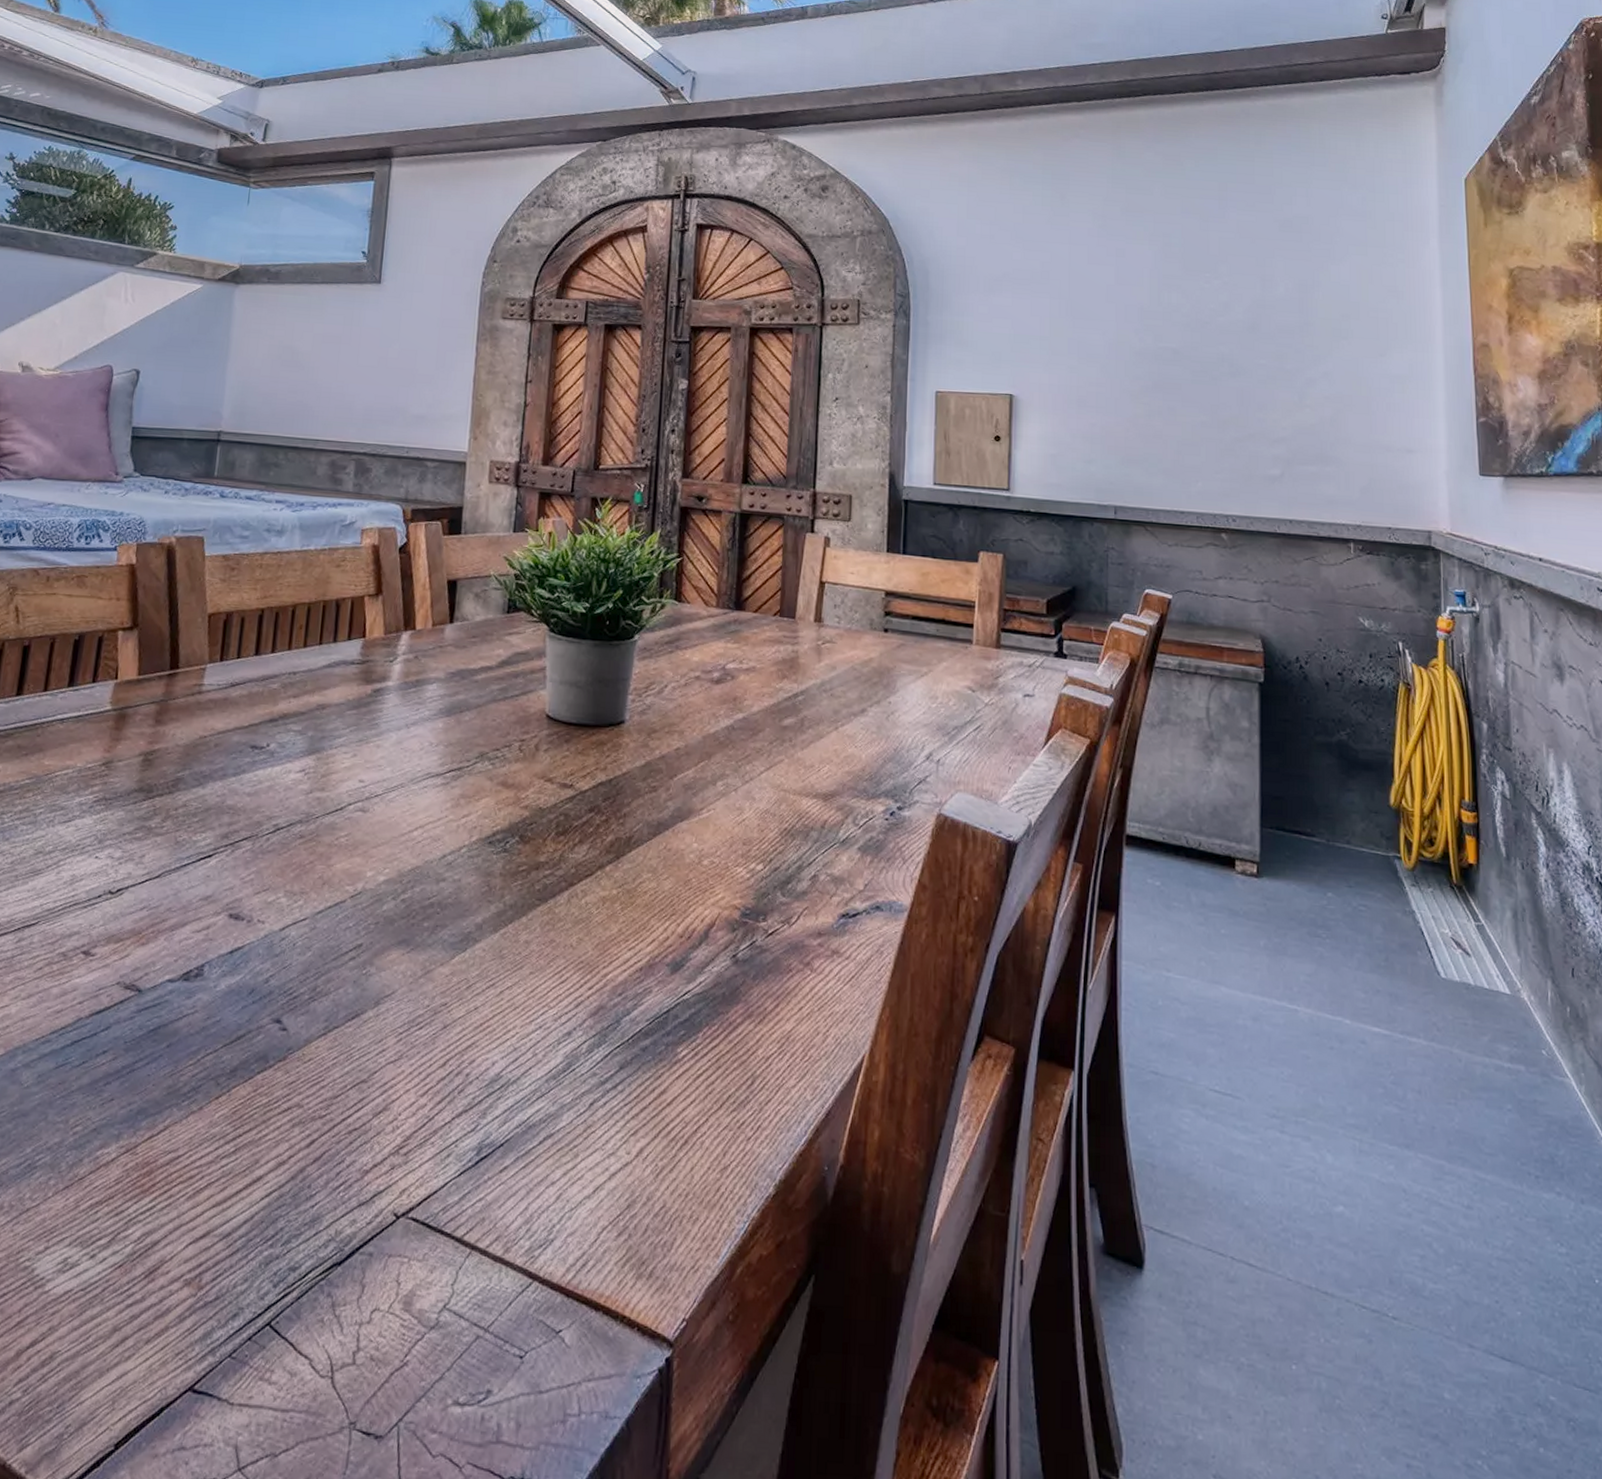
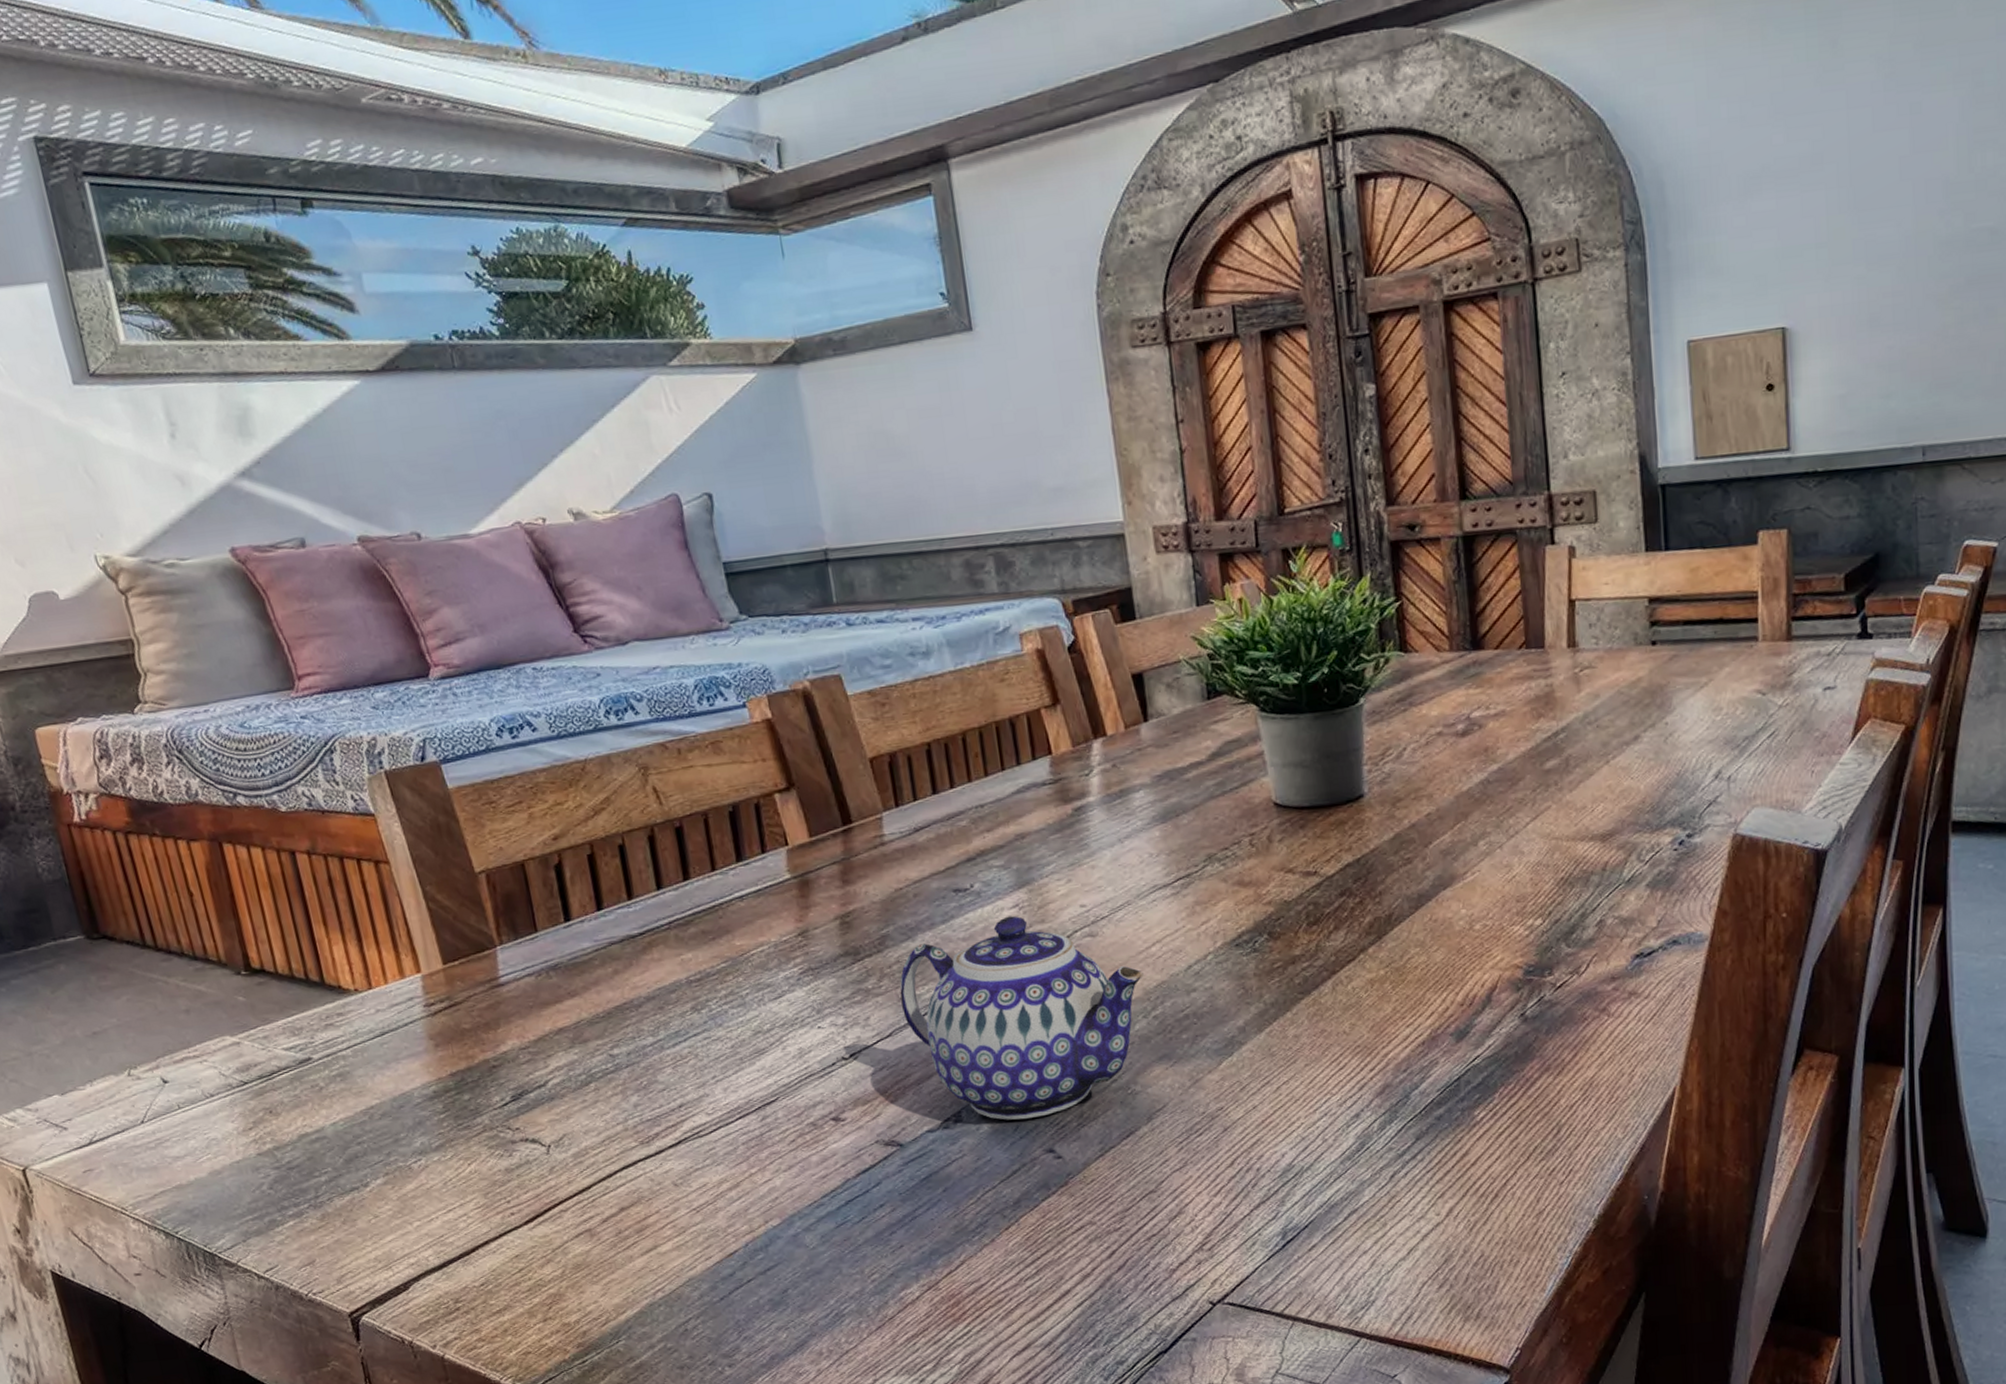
teapot: none [176,779,403,984] -> present [900,915,1145,1120]

